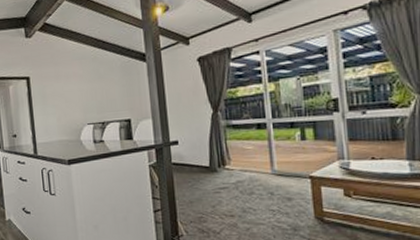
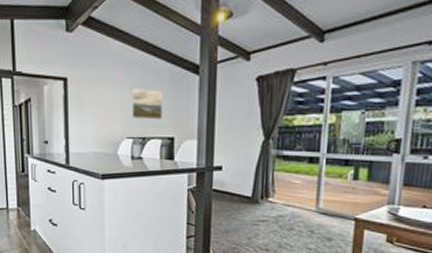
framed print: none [87,79,118,106] -> present [131,87,163,120]

